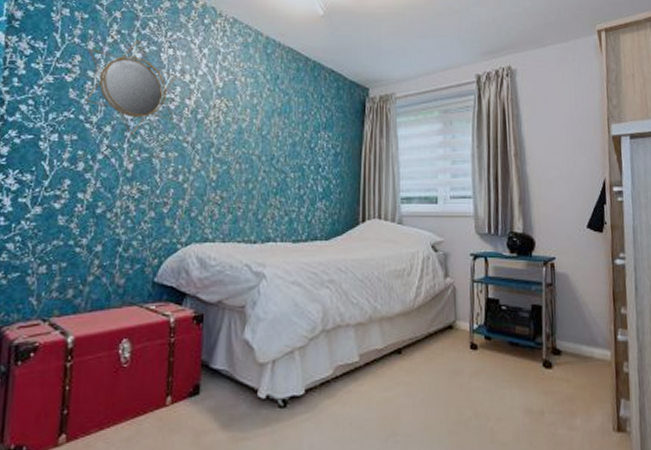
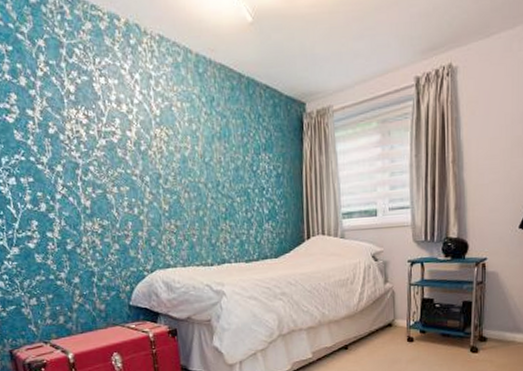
home mirror: present [84,40,177,136] -> none [22,70,119,173]

